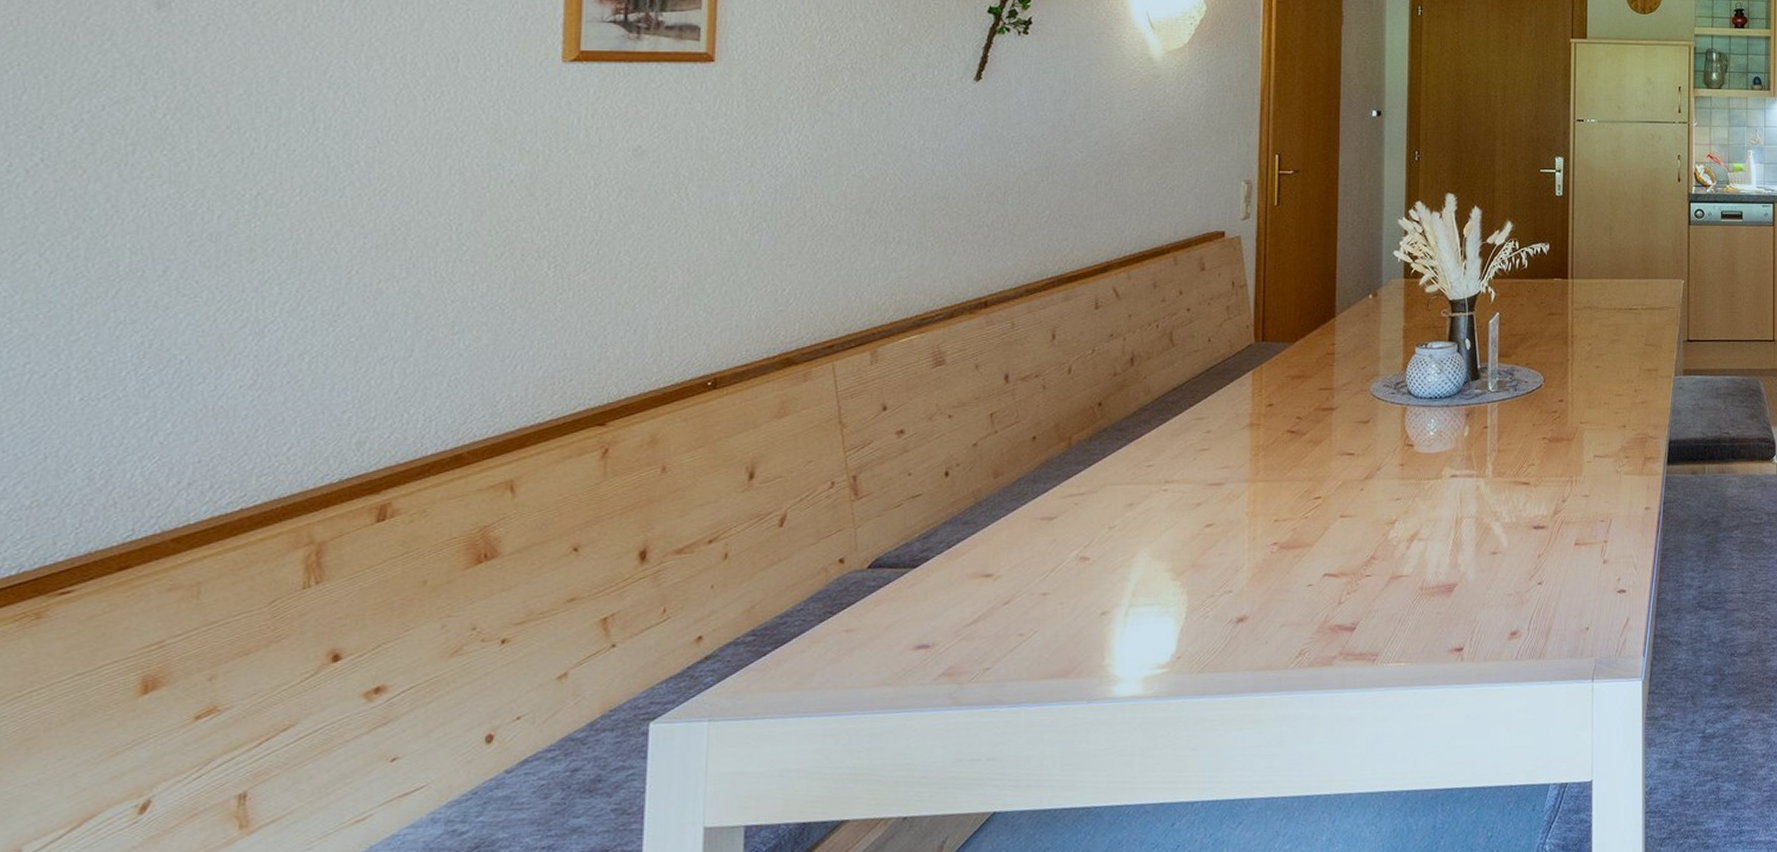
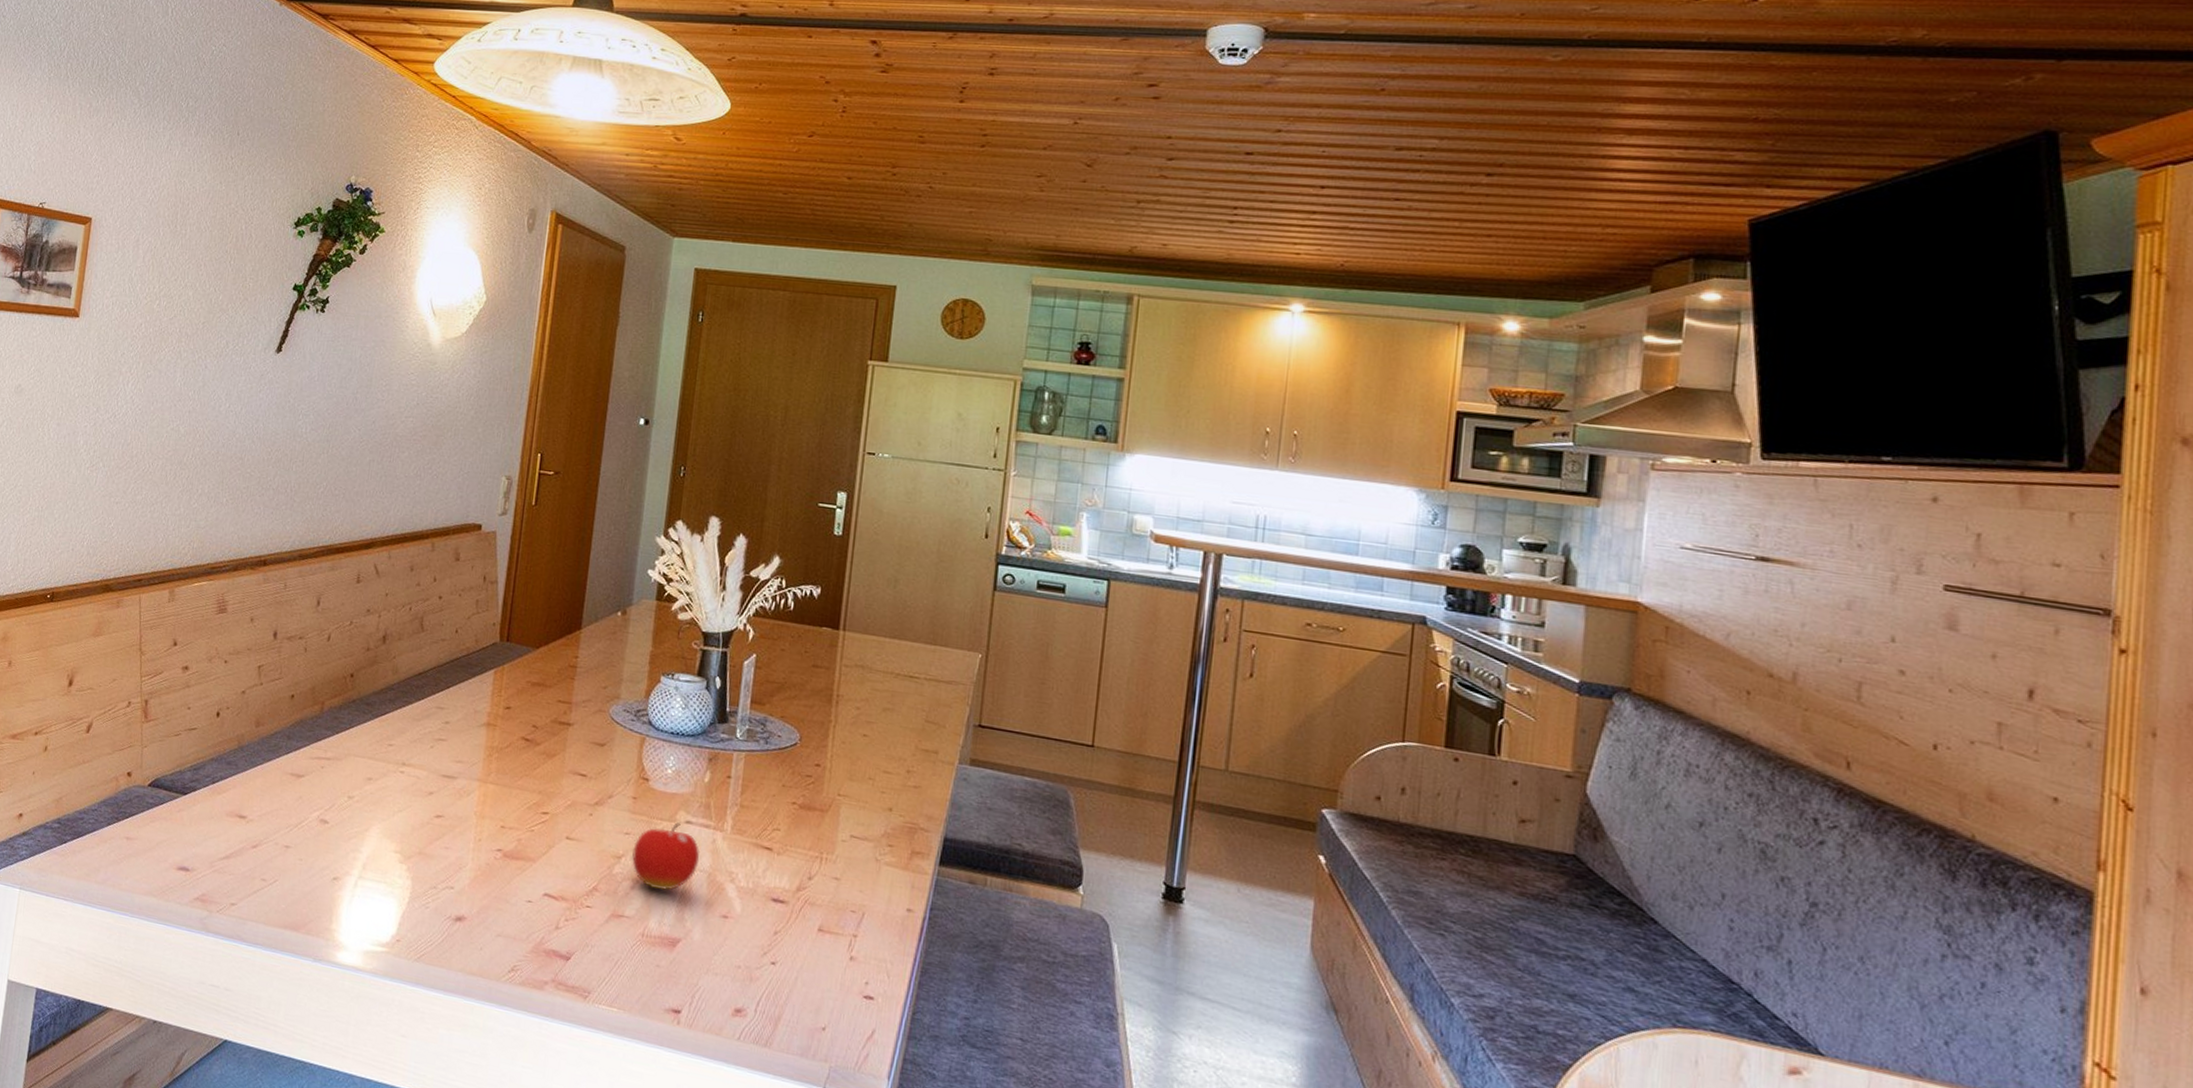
fruit: none [1405,478,1466,544] -> present [632,822,699,891]

